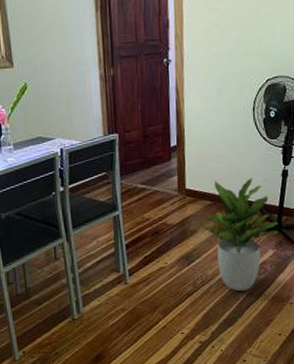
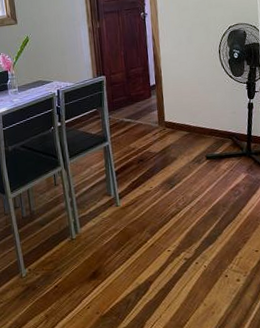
potted plant: present [200,178,279,291] -> none [179,111,249,211]

